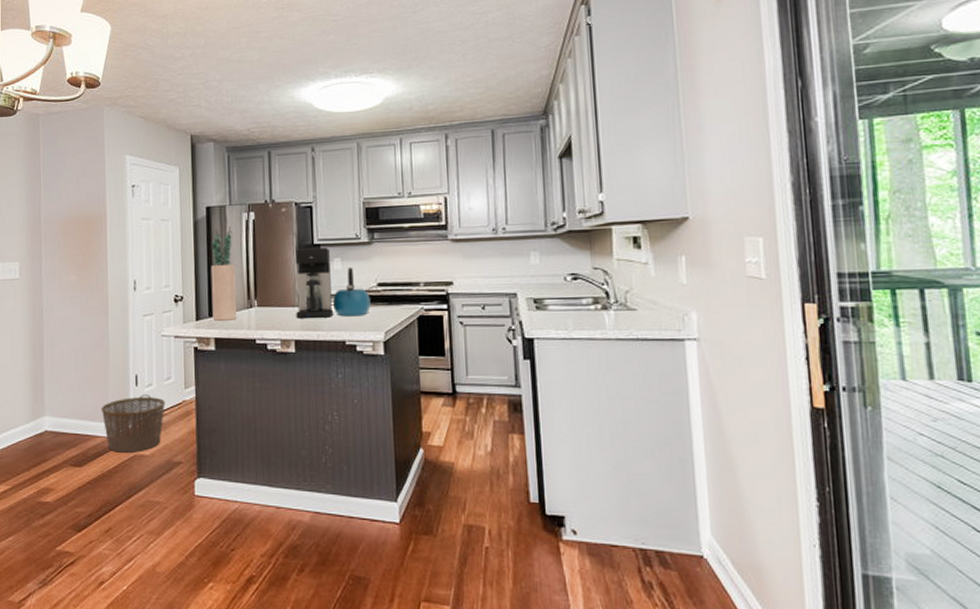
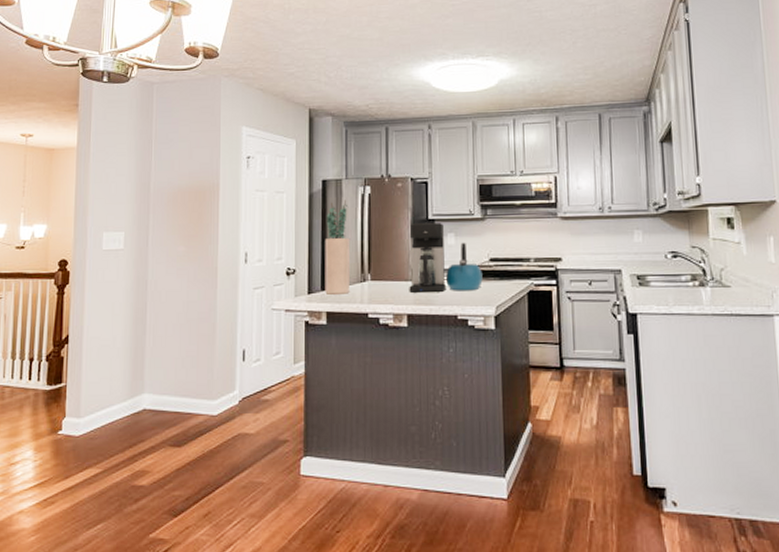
basket: present [101,394,165,453] -> none [204,370,273,431]

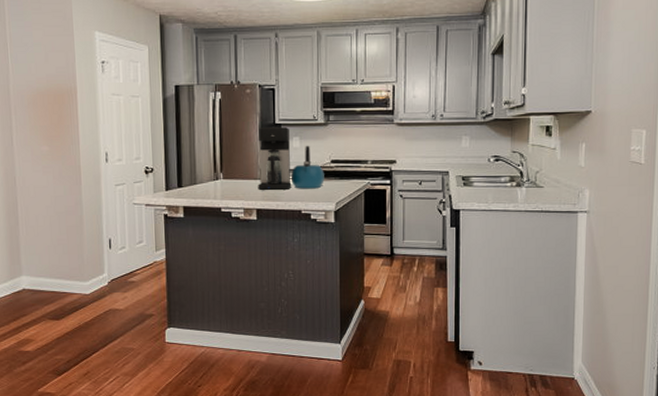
vase: present [325,200,351,295] -> none [179,104,204,191]

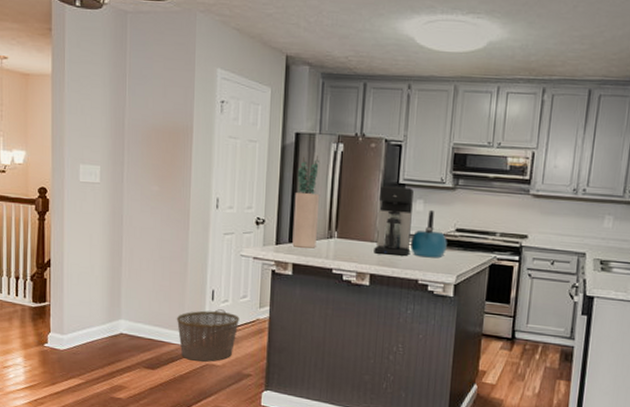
basket: none [76,256,138,307] -> present [176,309,240,362]
vase: none [179,104,204,191] -> present [292,155,320,249]

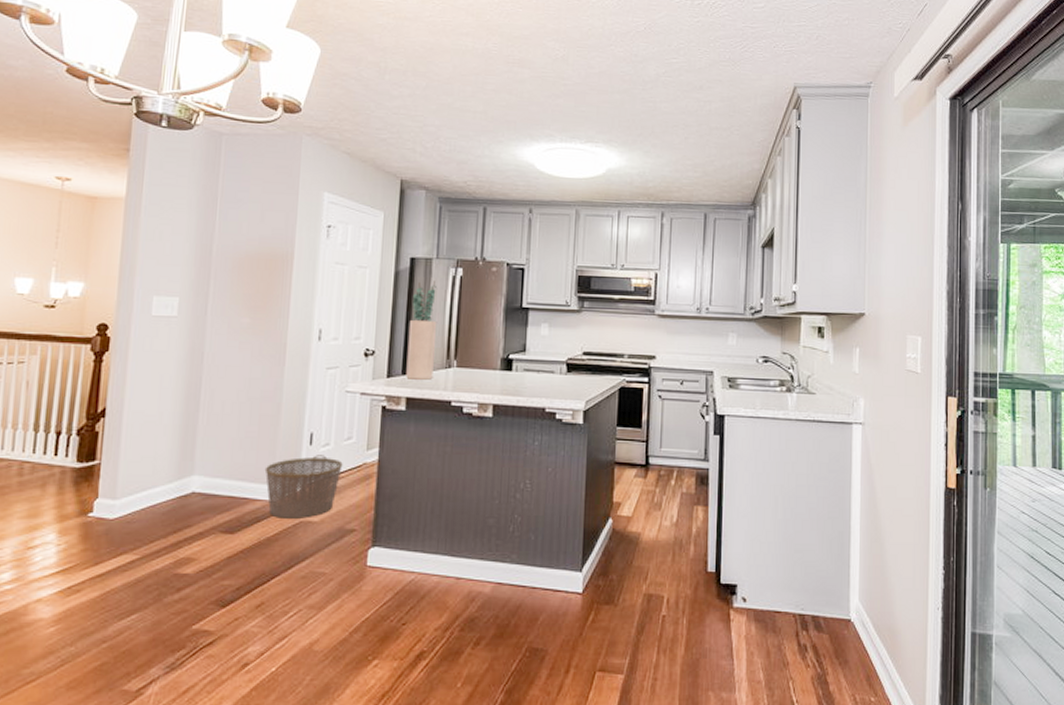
coffee maker: present [373,185,414,257] -> none [496,310,538,384]
kettle: present [411,209,447,259] -> none [536,333,575,384]

